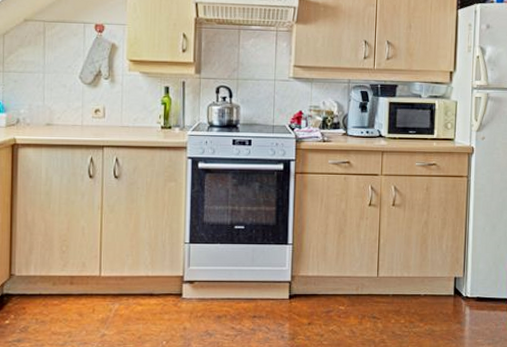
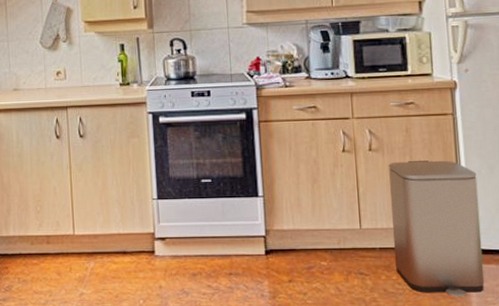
pedal bin: none [404,217,481,338] -> present [389,160,485,297]

